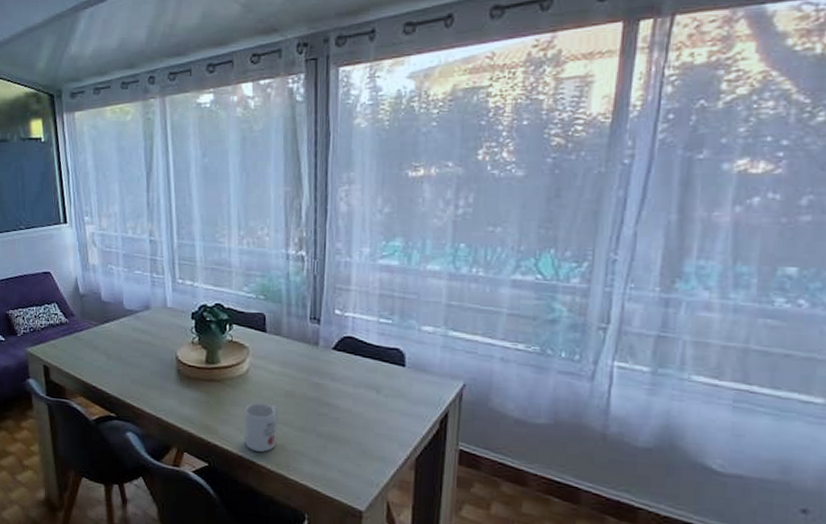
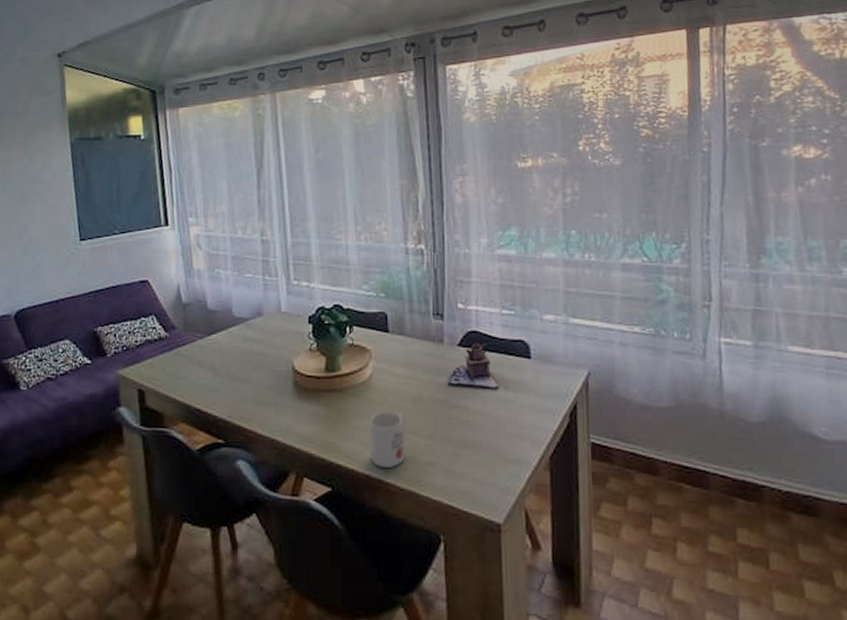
teapot: none [320,346,371,392] -> present [447,342,499,388]

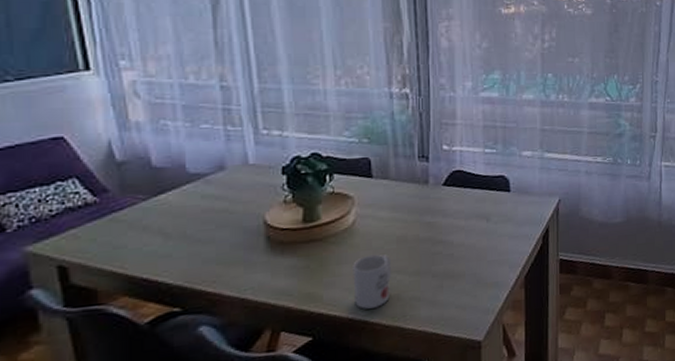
teapot: present [447,342,499,388] -> none [432,180,481,223]

